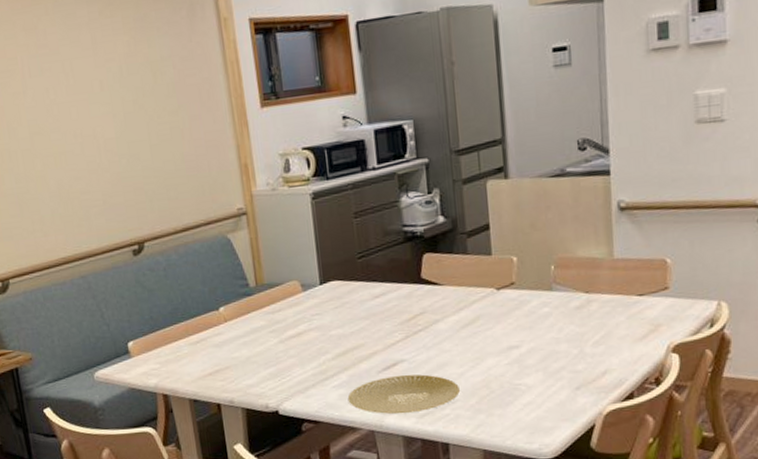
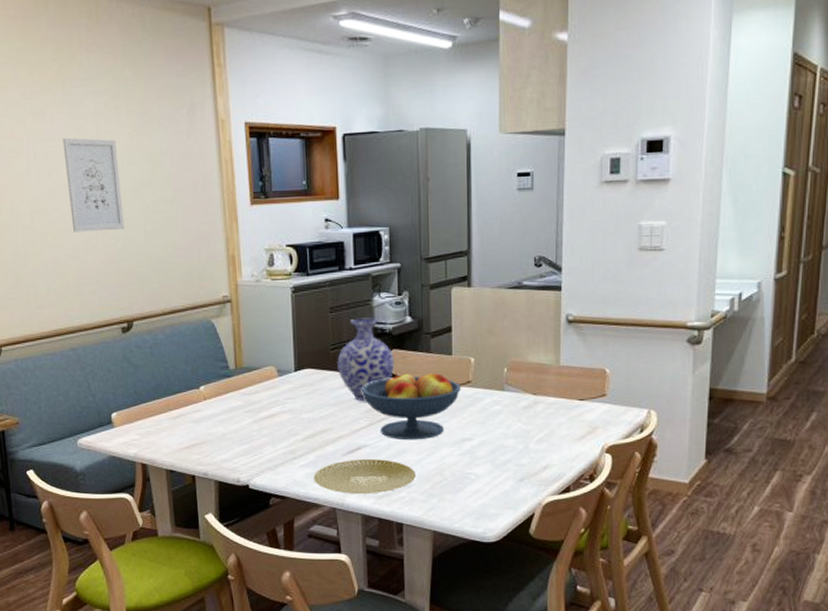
wall art: none [57,49,129,152] -> present [62,137,124,233]
vase: none [365,220,429,313] -> present [337,317,395,402]
fruit bowl: none [393,275,505,352] -> present [361,372,462,440]

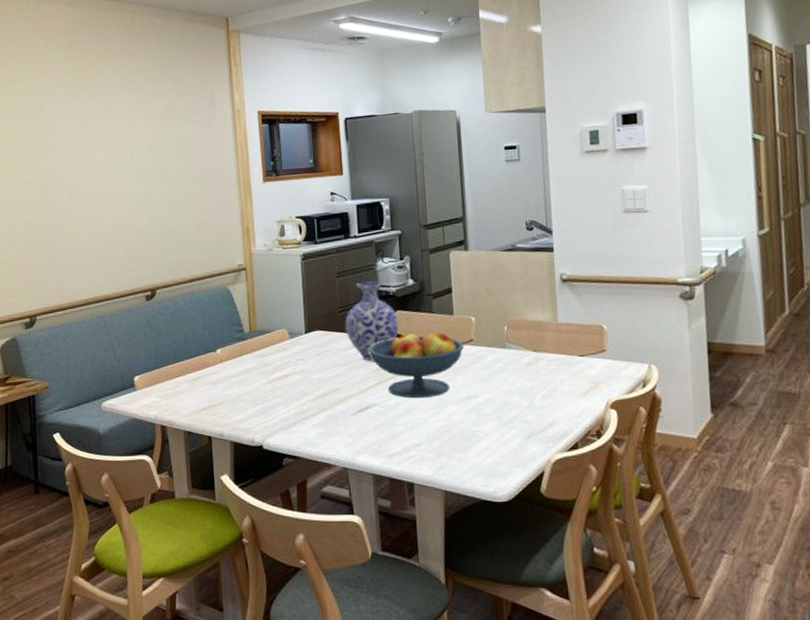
wall art: present [62,137,124,233] -> none [99,129,151,211]
plate: present [313,458,416,494] -> none [325,417,424,454]

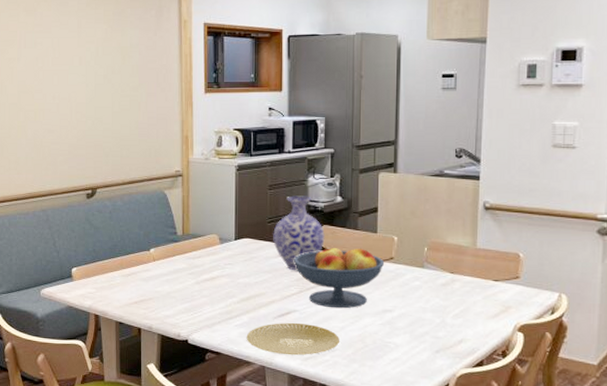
plate: none [325,417,424,454] -> present [246,322,339,356]

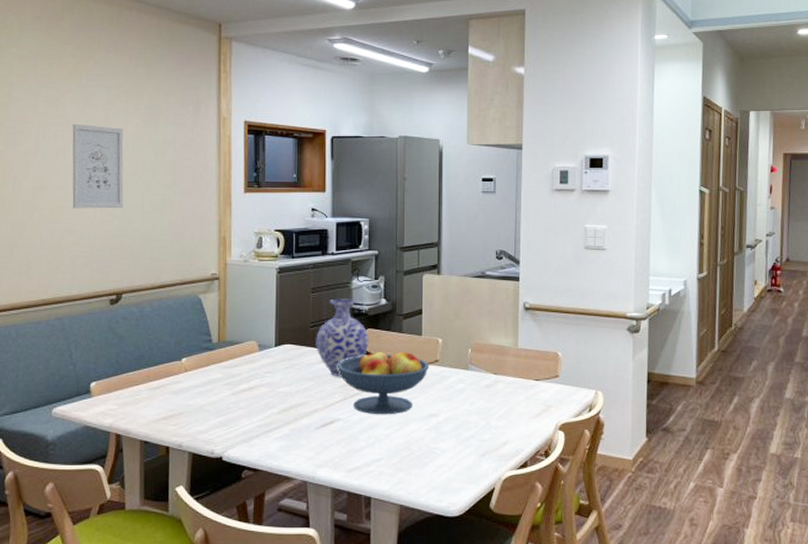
wall art: none [49,31,95,111] -> present [72,123,124,209]
plate: present [246,322,339,356] -> none [286,432,385,468]

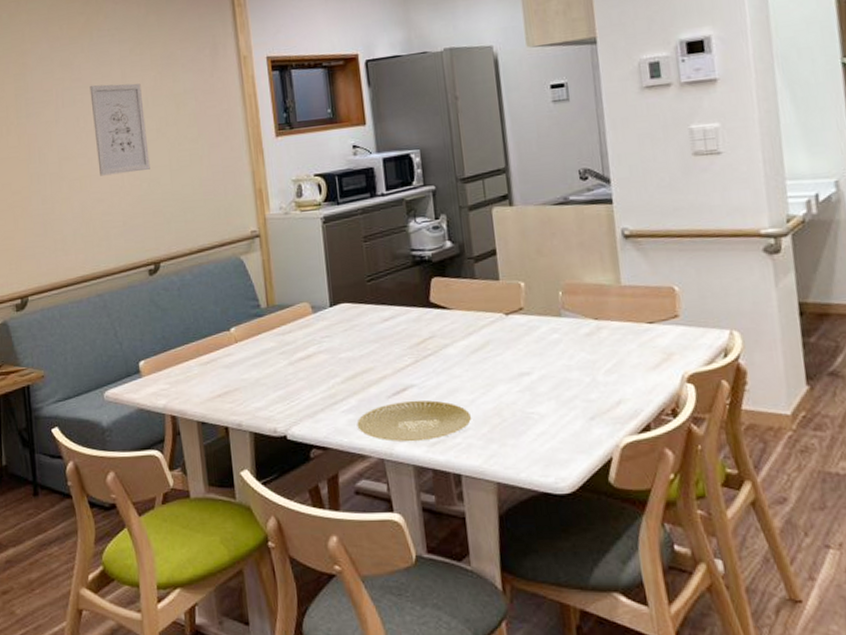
plate: none [286,432,385,468] -> present [357,400,471,442]
vase: present [316,298,369,377] -> none [375,244,438,337]
fruit bowl: present [337,350,430,415] -> none [402,300,513,378]

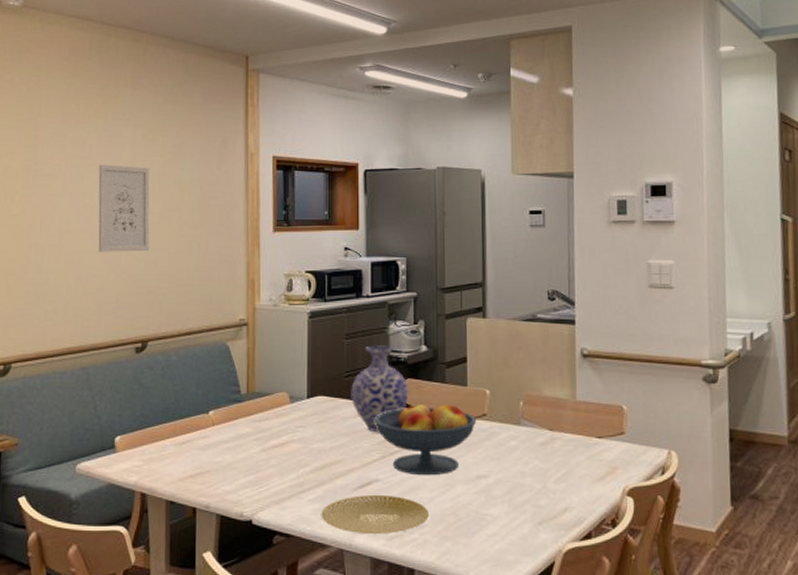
vase: none [375,244,438,337] -> present [351,345,409,433]
fruit bowl: none [402,300,513,378] -> present [374,402,477,476]

